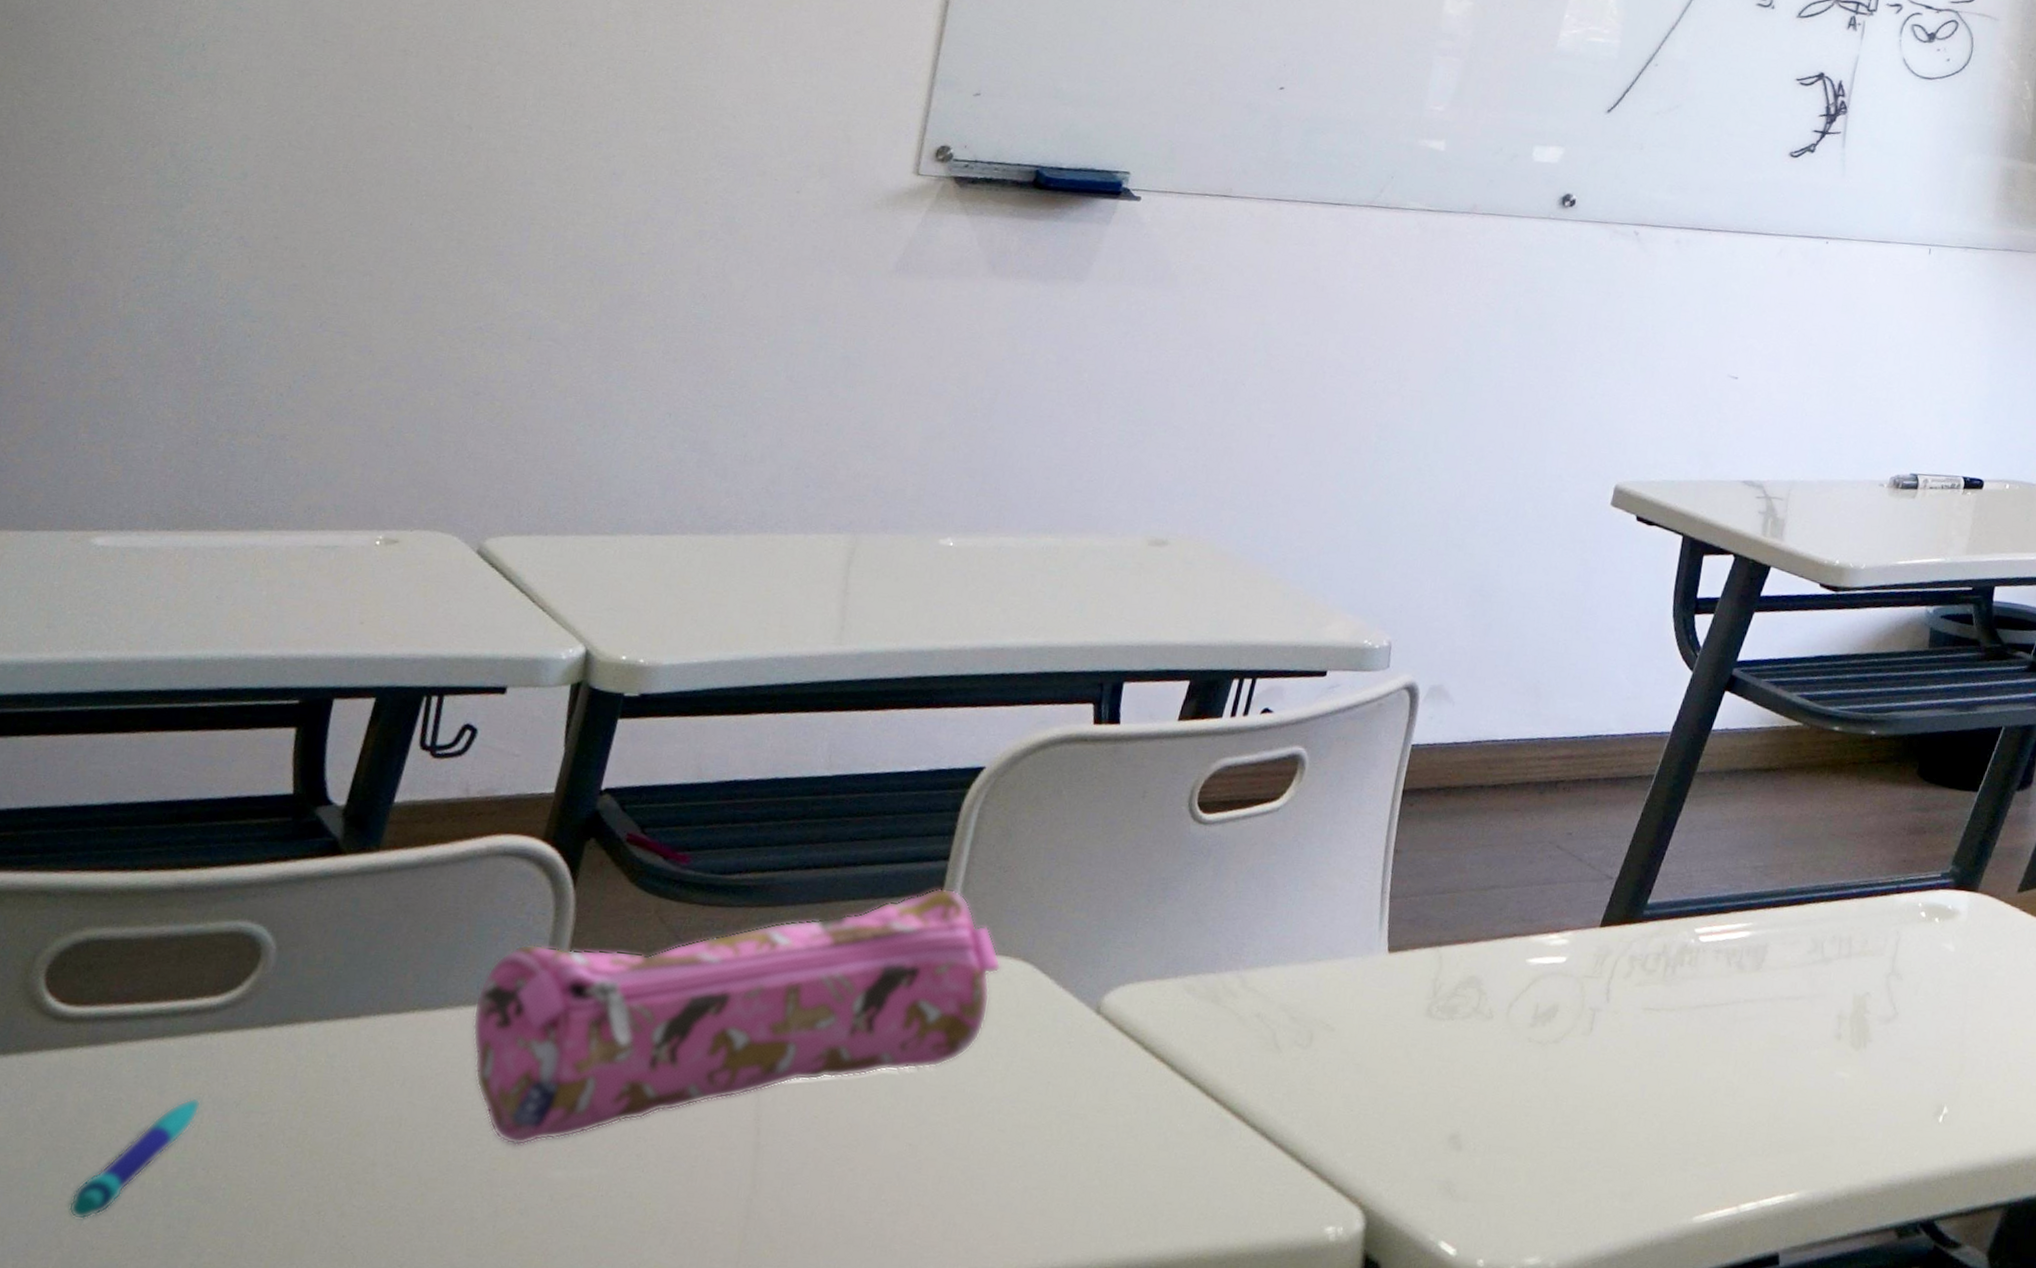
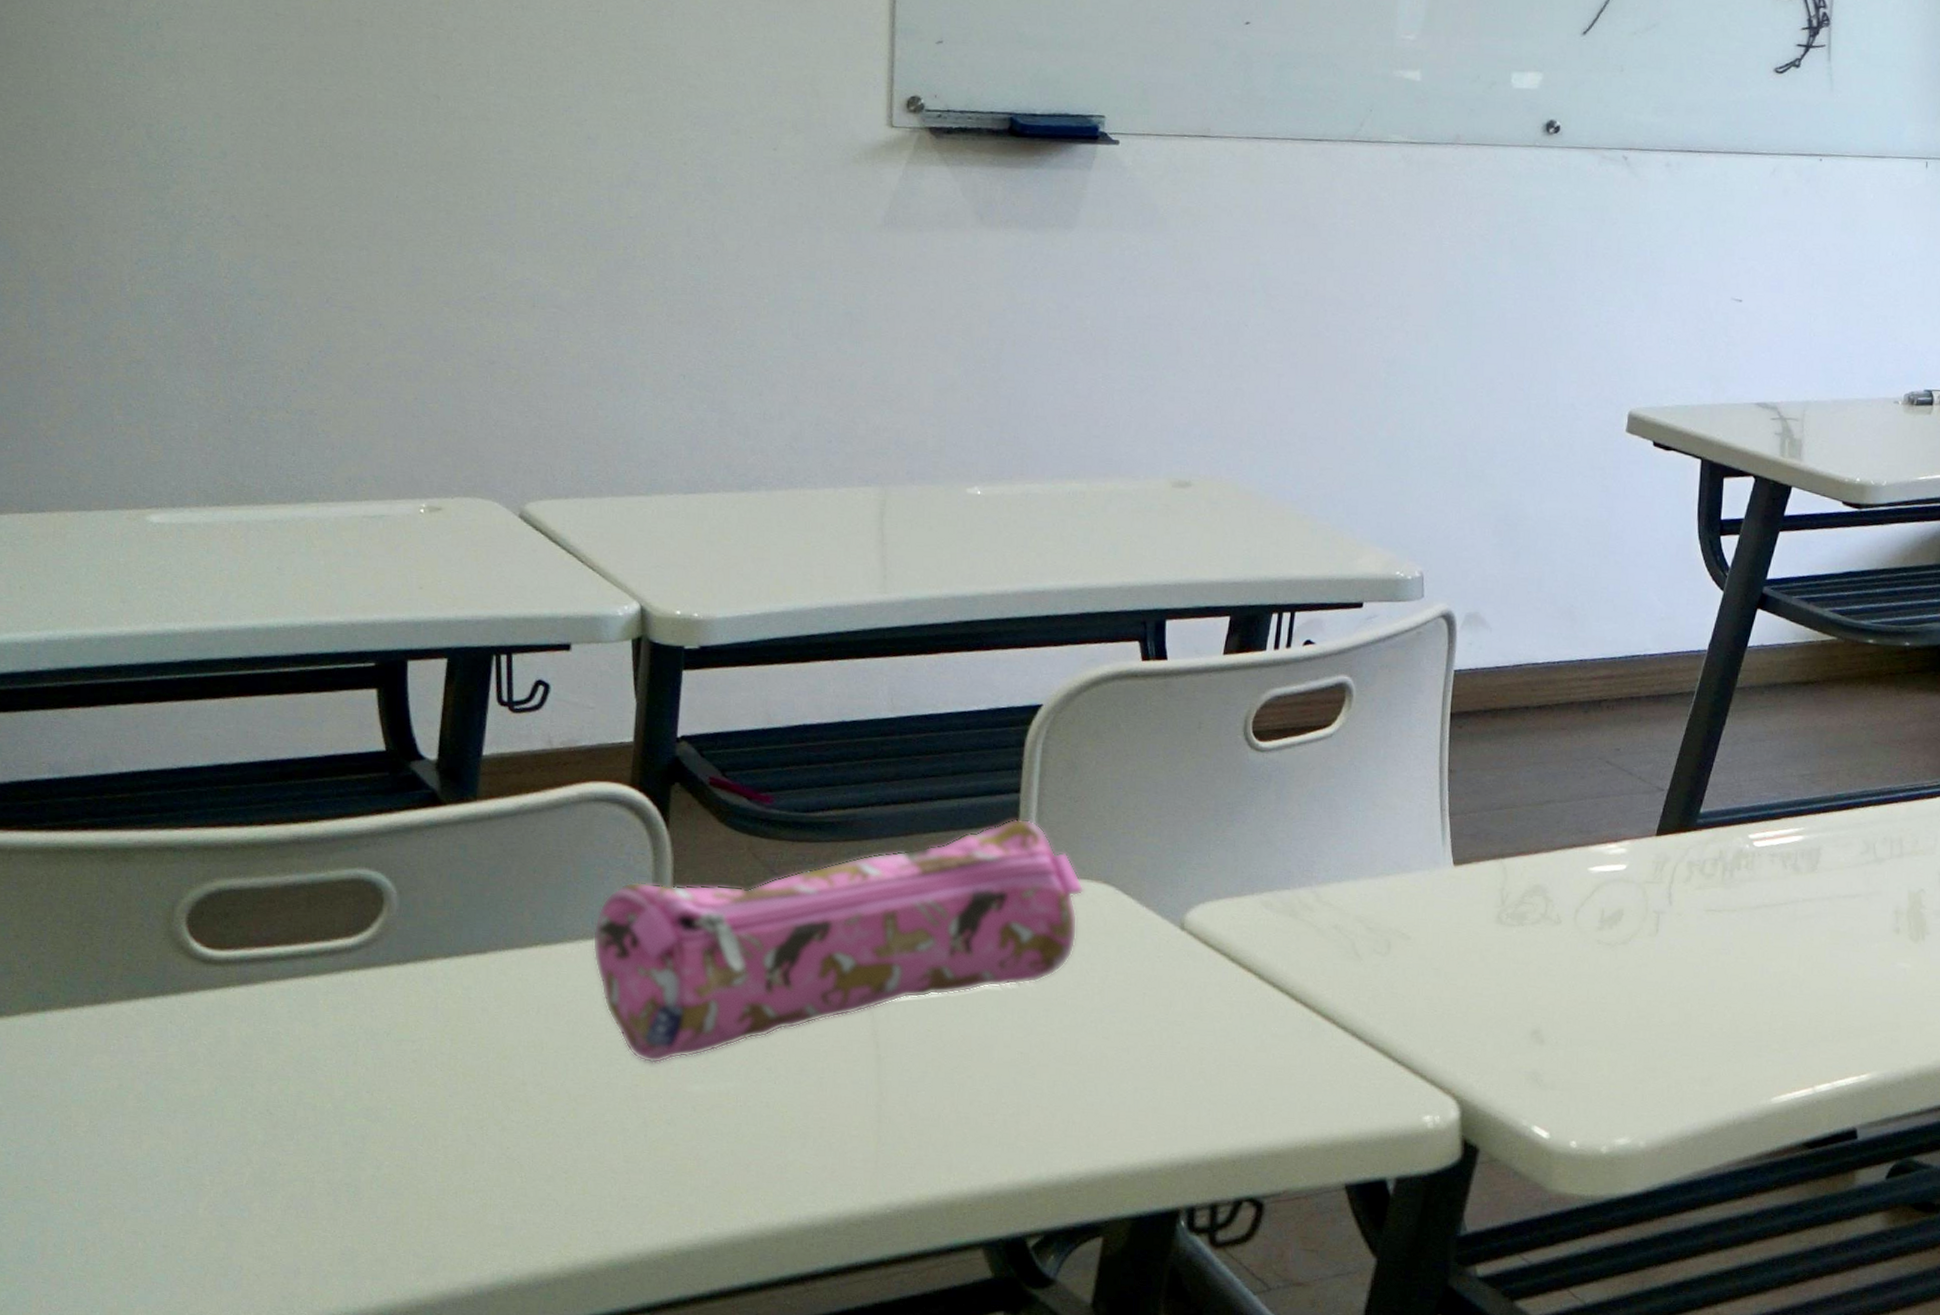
pen: present [68,1098,202,1221] -> none [250,1029,355,1140]

